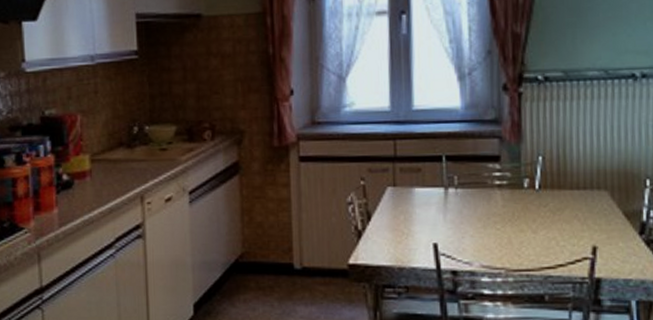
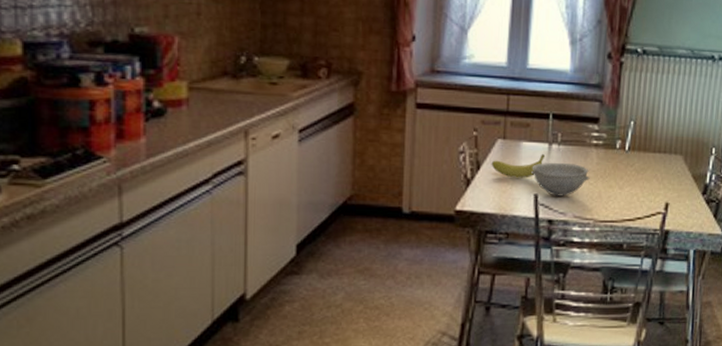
fruit: none [382,198,442,227] -> present [491,153,546,178]
bowl: none [427,207,496,245] -> present [531,162,590,197]

